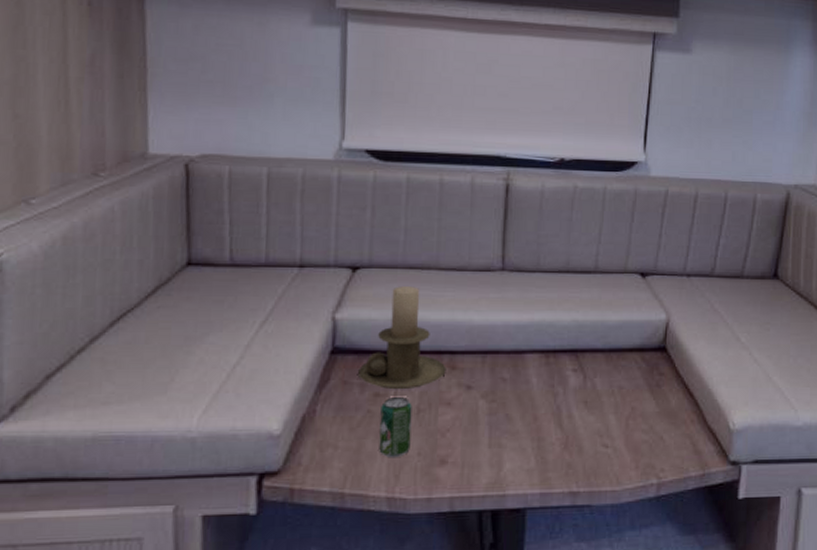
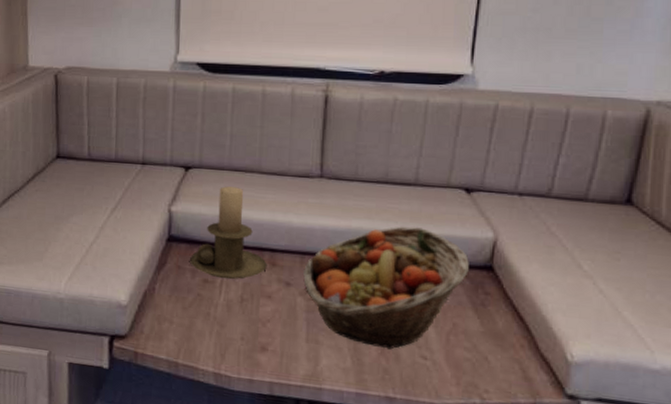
beverage can: present [379,396,412,458] -> none [207,284,236,339]
fruit basket: none [485,314,645,443] -> present [303,226,469,350]

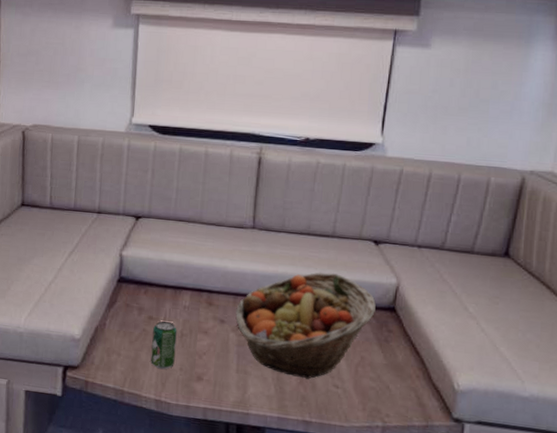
candle holder: present [190,186,267,280] -> none [137,234,205,317]
beverage can: none [207,284,236,339] -> present [151,320,177,370]

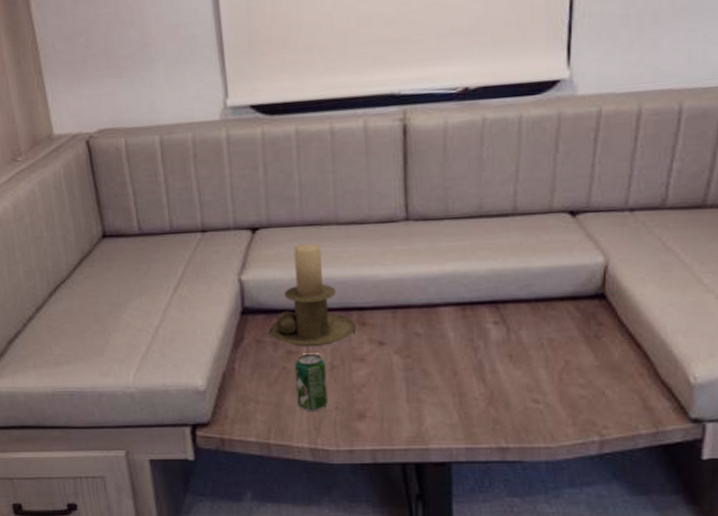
candle holder: none [137,234,205,317] -> present [269,244,356,347]
fruit basket: present [235,272,376,380] -> none [397,260,579,398]

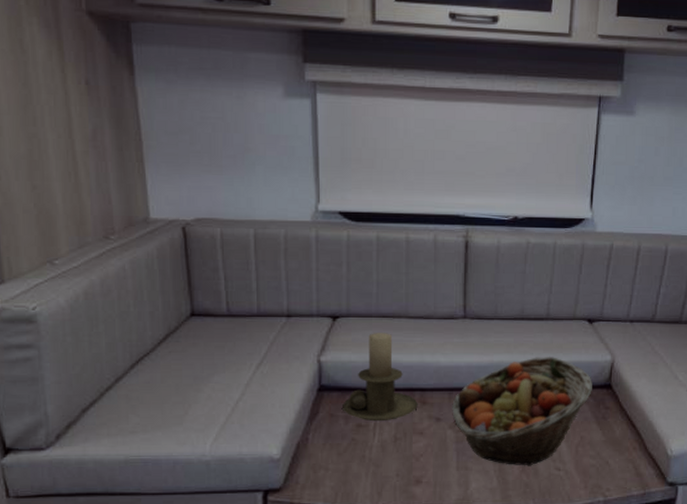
beverage can: present [295,353,328,412] -> none [363,427,390,478]
fruit basket: none [397,260,579,398] -> present [452,356,592,466]

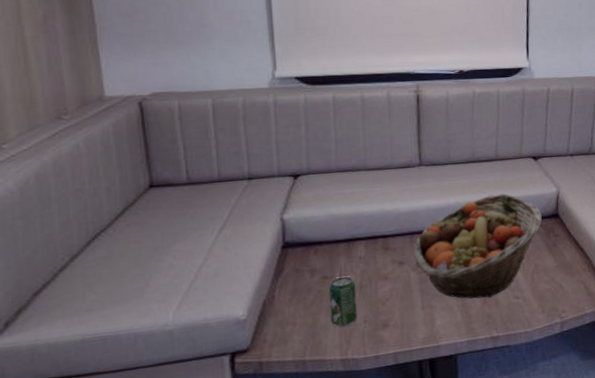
candle holder: present [343,333,418,422] -> none [307,186,381,272]
beverage can: none [363,427,390,478] -> present [329,276,357,327]

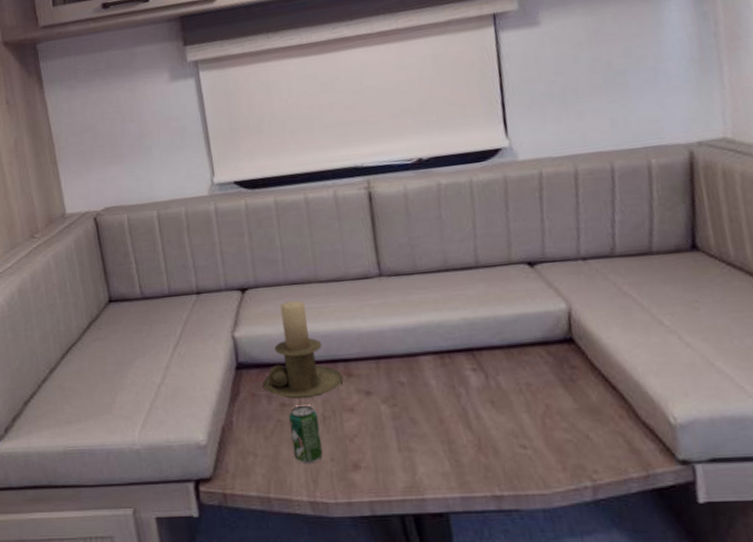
candle holder: none [307,186,381,272] -> present [263,301,344,400]
fruit basket: present [414,193,542,299] -> none [381,309,550,445]

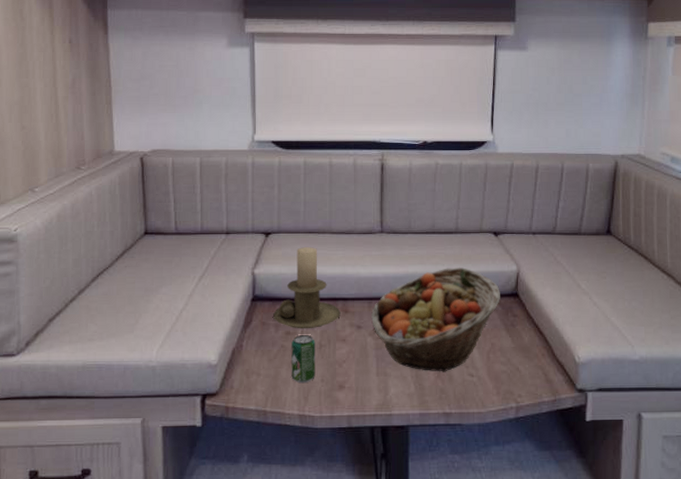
fruit basket: none [381,309,550,445] -> present [371,266,500,372]

